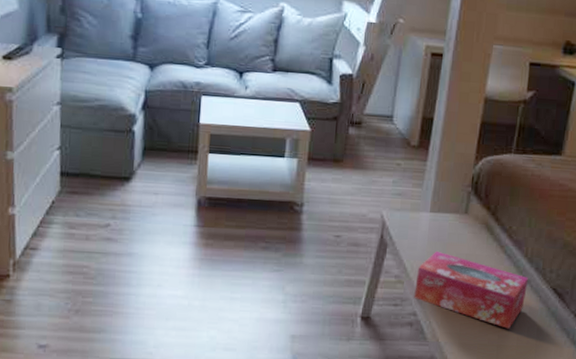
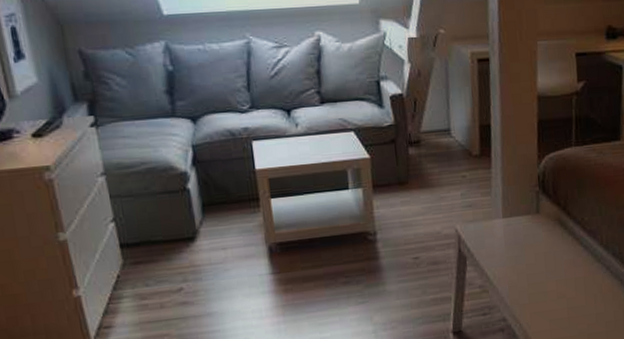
tissue box: present [414,250,528,329] -> none [500,254,608,317]

